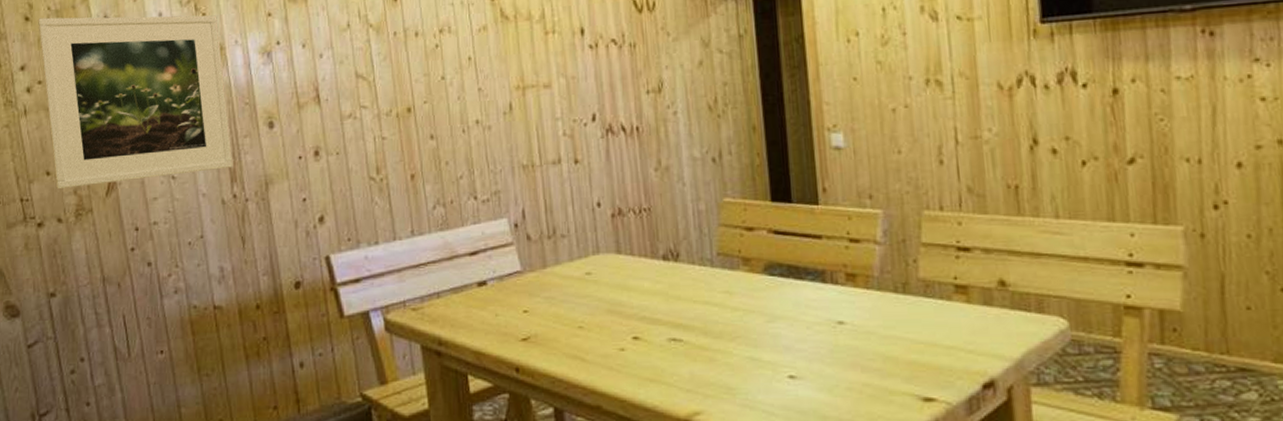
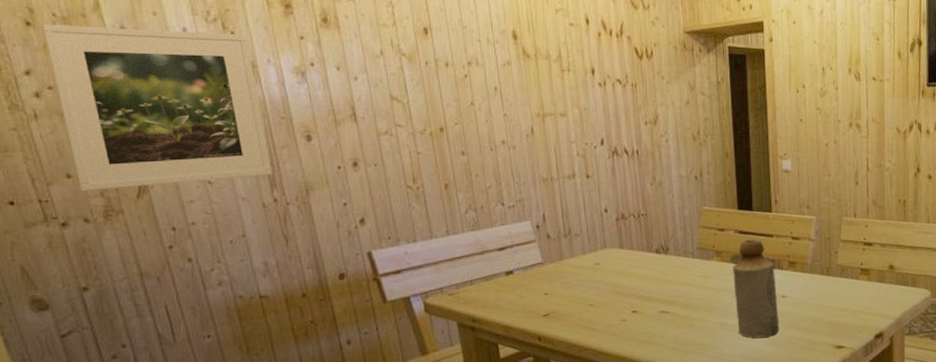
bottle: none [767,241,837,381] -> present [733,239,780,338]

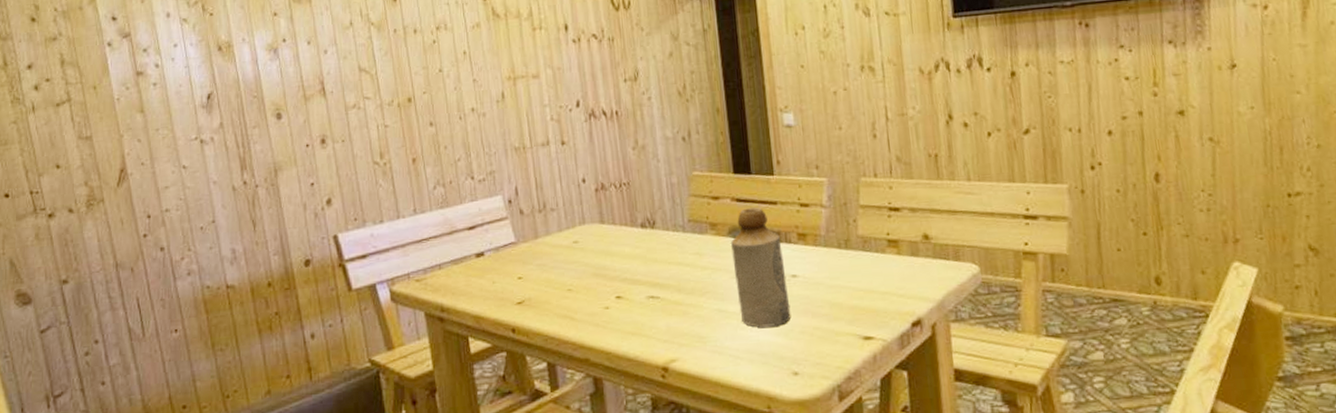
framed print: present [40,24,272,192] -> none [44,15,243,182]

